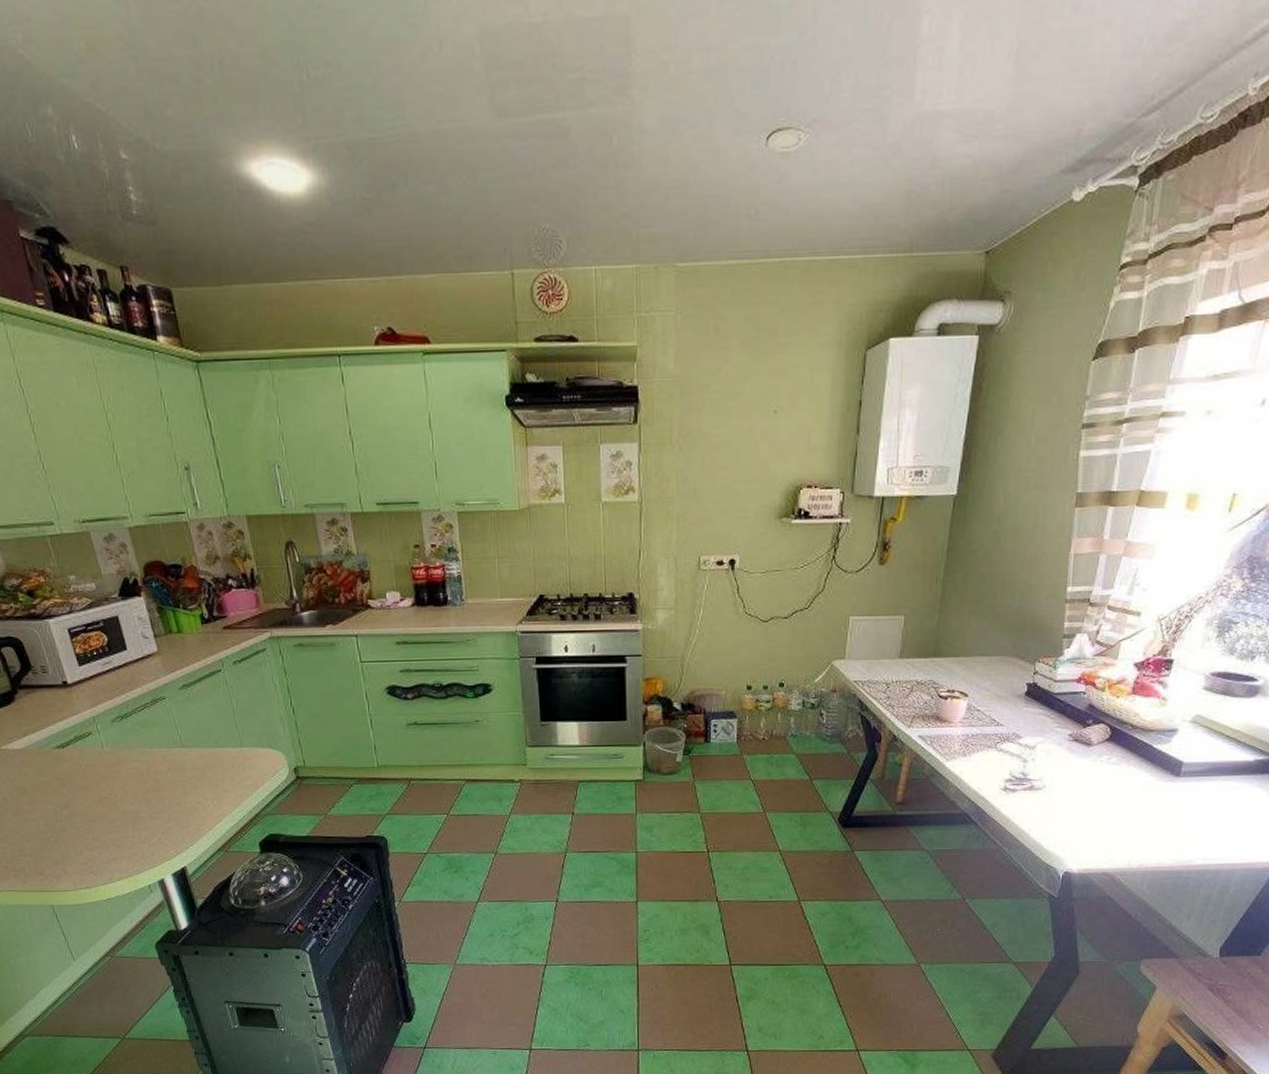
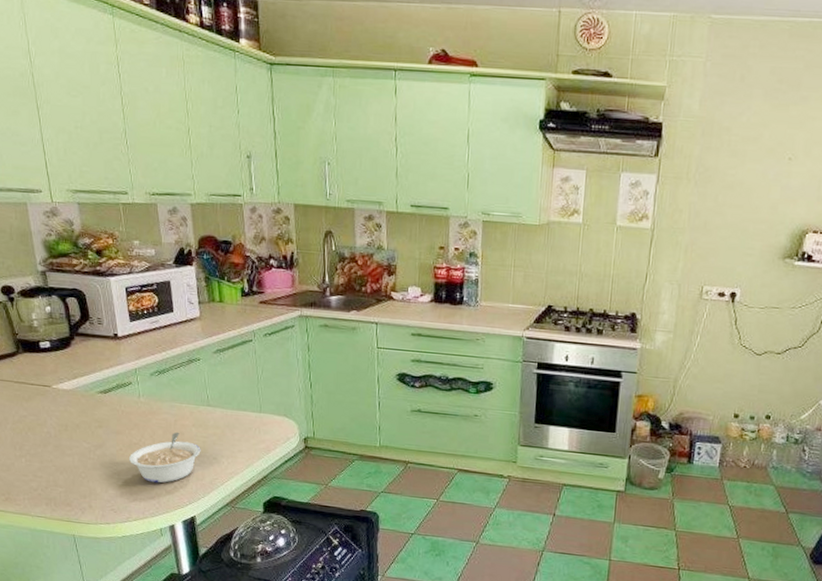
legume: none [101,779,182,837] -> present [128,432,201,483]

